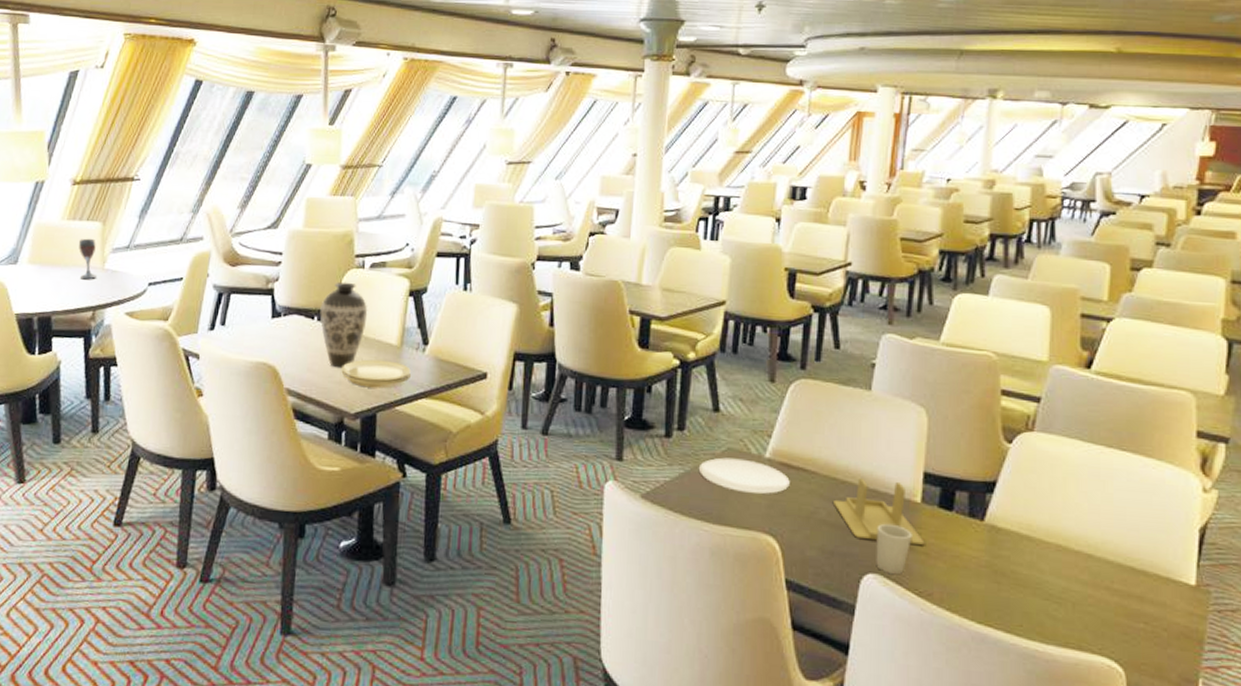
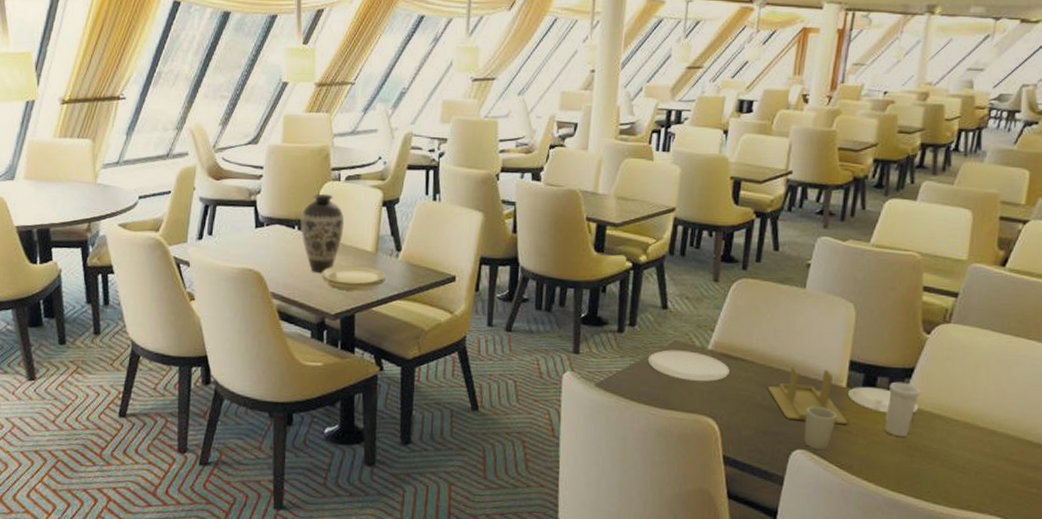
cup: present [78,238,97,280] -> none [70,155,90,194]
plate: none [924,501,1004,534] -> present [848,386,919,414]
cup: none [966,496,1006,560] -> present [884,381,922,436]

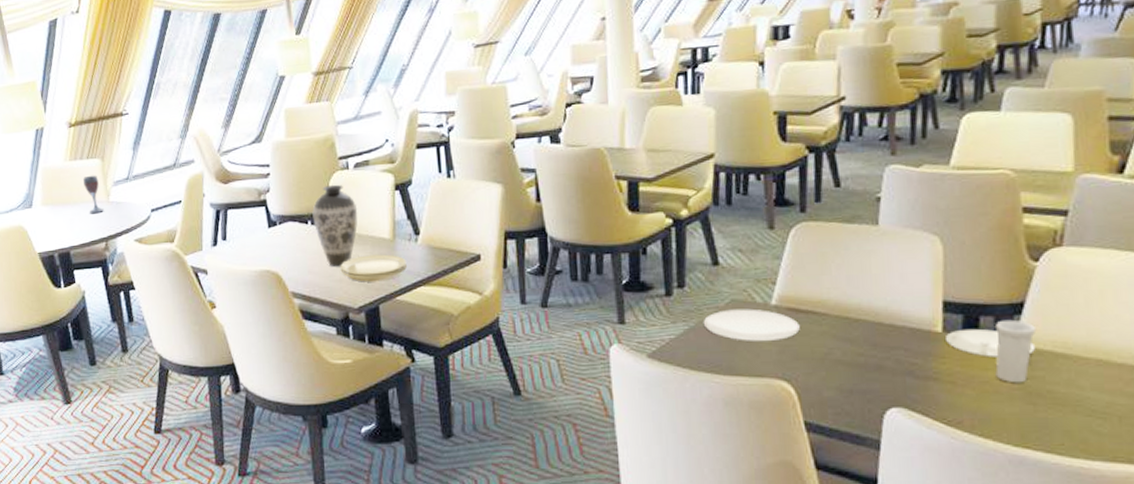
cup: none [70,155,90,194] -> present [82,175,104,214]
napkin holder: present [767,367,848,424] -> none [846,314,950,375]
cup: present [804,406,837,450] -> none [896,356,936,407]

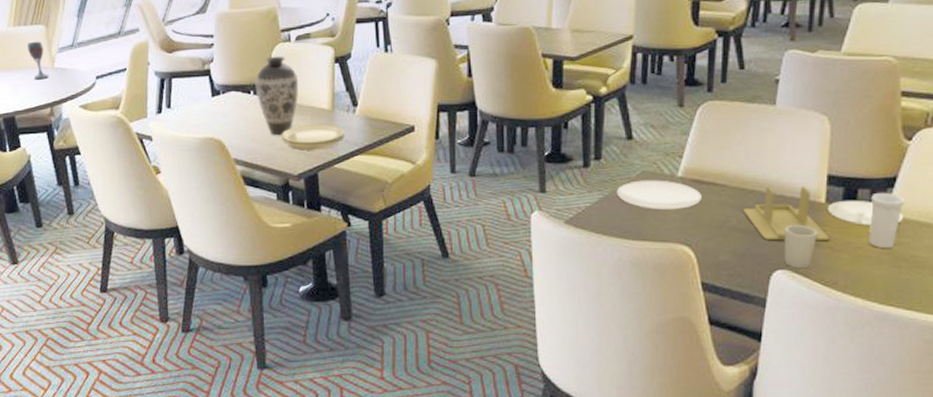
napkin holder: none [846,314,950,375] -> present [742,186,830,241]
cup: none [896,356,936,407] -> present [784,224,818,269]

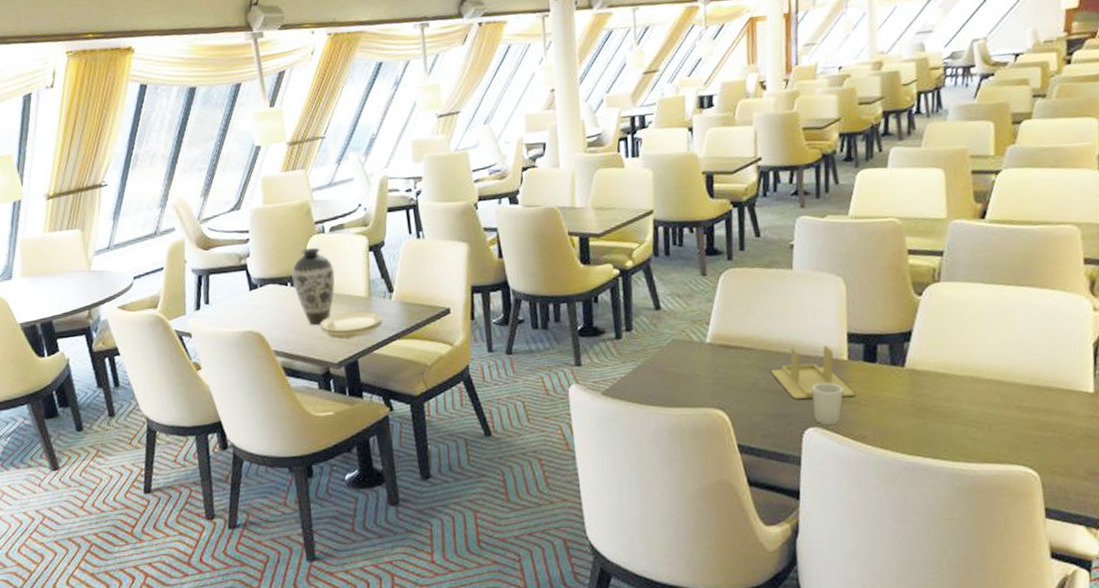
cup: present [27,41,49,80] -> none [63,245,86,284]
plate: present [616,180,702,211] -> none [649,347,731,377]
plate: present [828,199,904,226] -> none [851,355,923,380]
cup: present [868,192,906,248] -> none [889,346,923,400]

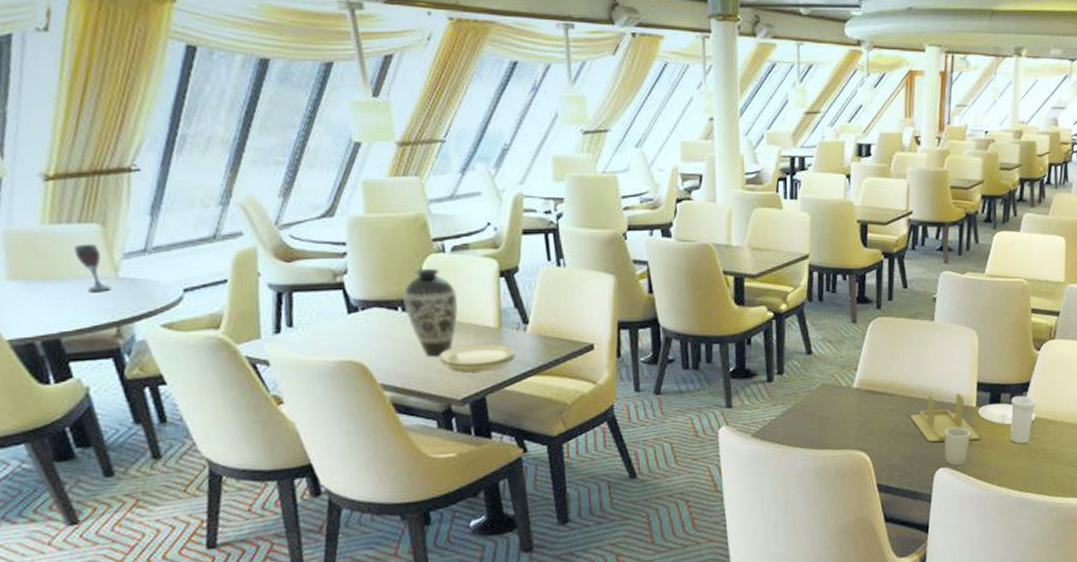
cup: none [63,245,86,284] -> present [73,243,111,293]
plate: none [851,355,923,380] -> present [978,403,1036,425]
cup: none [889,346,923,400] -> present [1010,395,1037,443]

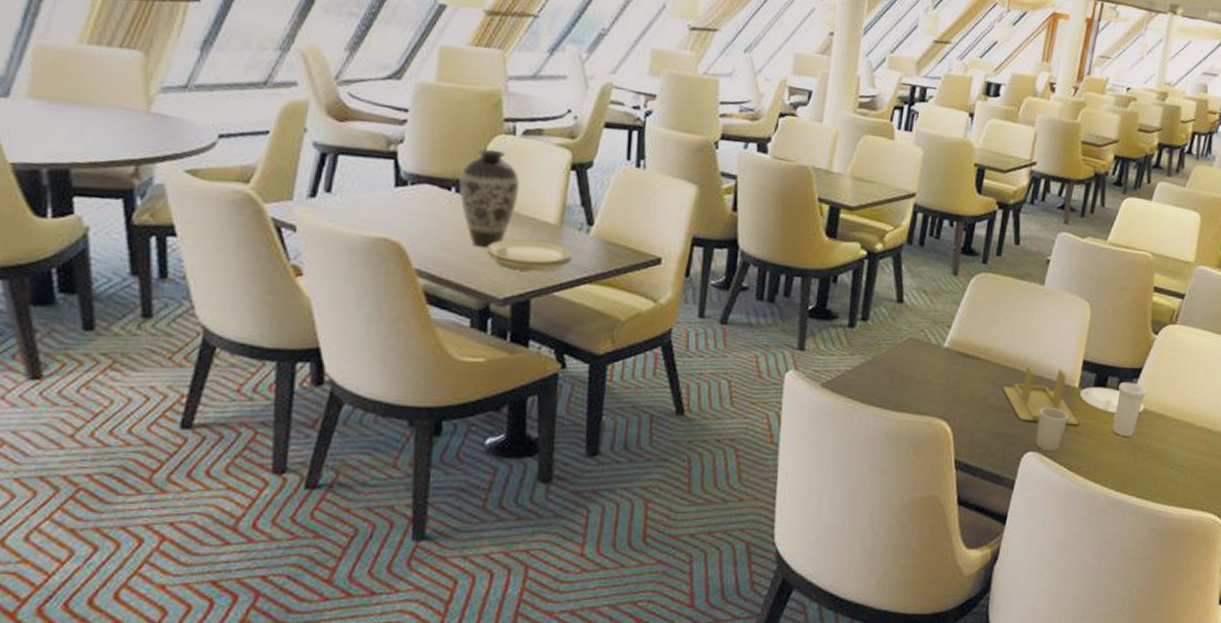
cup: present [73,243,111,293] -> none [107,70,139,125]

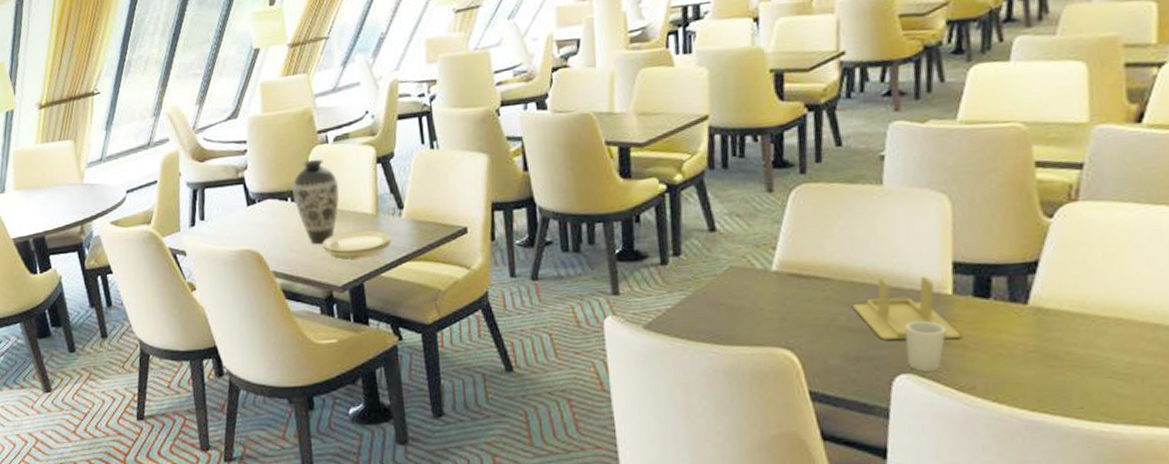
plate: present [1080,386,1145,414] -> none [956,289,1052,320]
cup: present [1112,381,1148,436] -> none [1007,279,1053,344]

